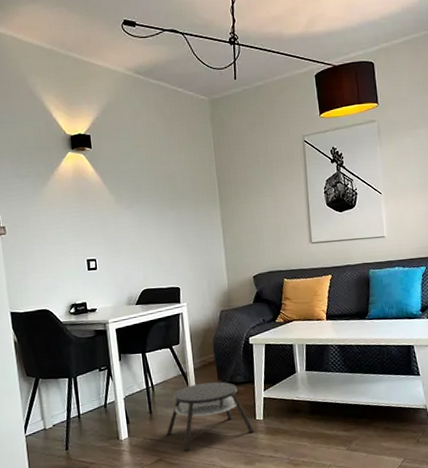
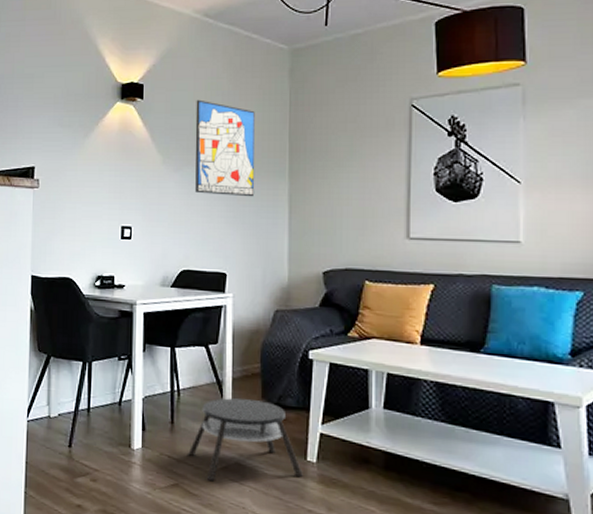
wall art: none [138,145,195,225] -> present [195,99,255,197]

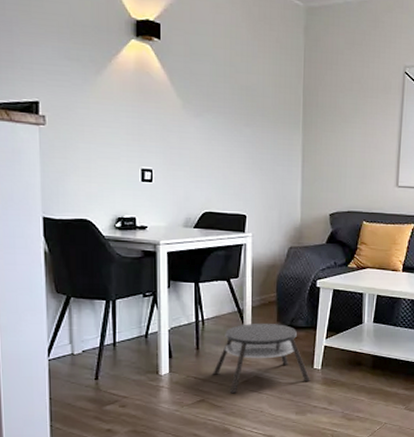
wall art: present [195,99,255,197] -> none [215,46,272,146]

